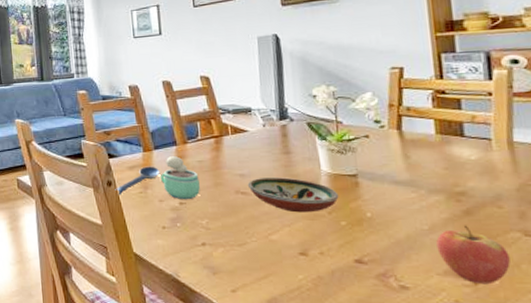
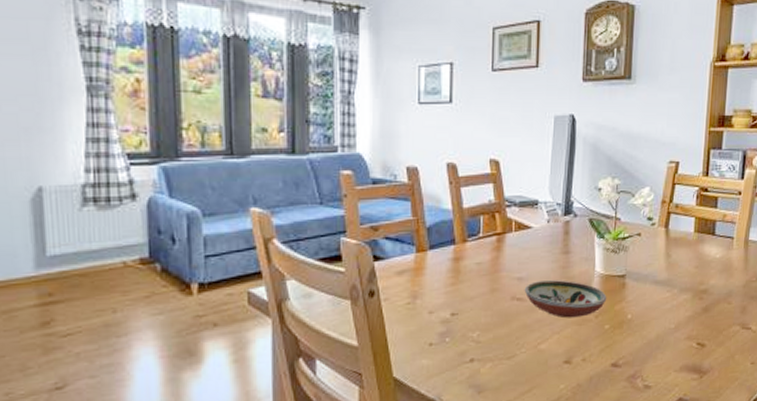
spoon: present [115,166,160,195] -> none [378,270,433,308]
chocolate milk: present [161,155,200,200] -> none [433,256,475,310]
fruit: present [436,225,511,285] -> none [678,321,729,377]

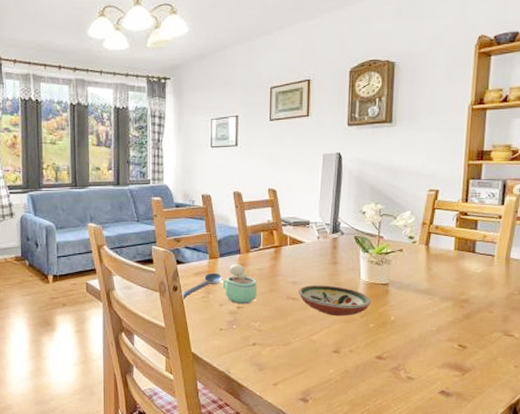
spoon: none [378,270,433,308] -> present [180,272,223,299]
chocolate milk: none [433,256,475,310] -> present [223,263,257,305]

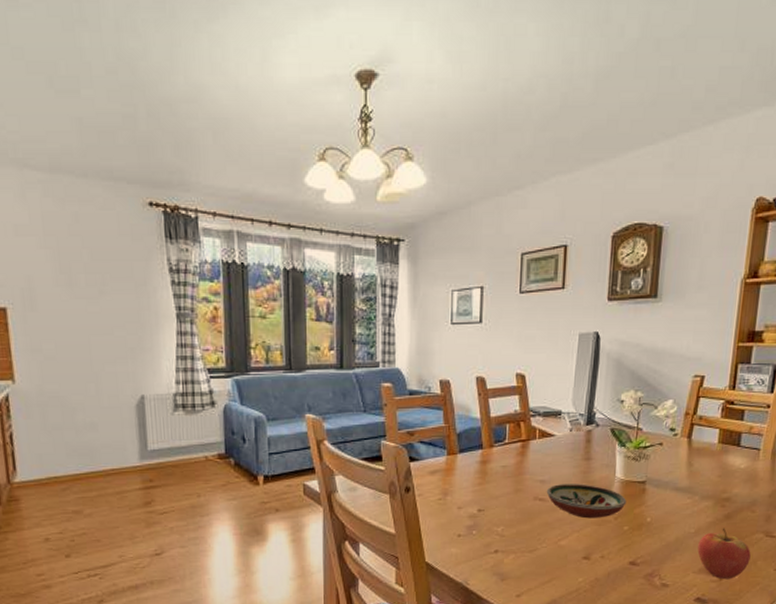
spoon: present [180,272,223,299] -> none [413,471,462,502]
chocolate milk: present [223,263,257,305] -> none [462,459,501,507]
fruit: none [440,327,491,375] -> present [697,528,751,580]

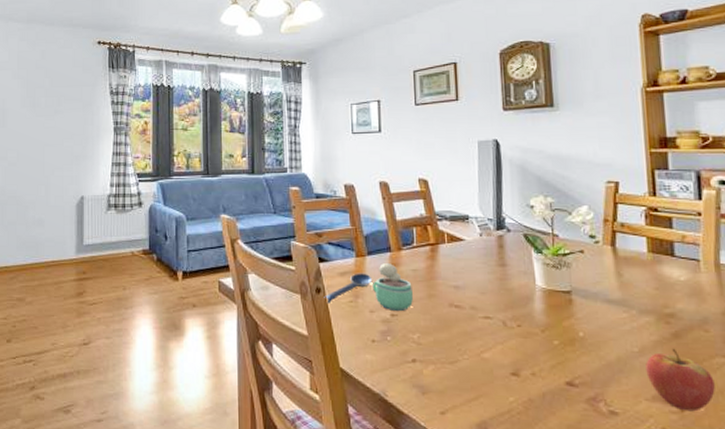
spoon: none [413,471,462,502] -> present [324,273,373,304]
chocolate milk: none [462,459,501,507] -> present [373,262,413,312]
decorative bowl: present [546,484,627,519] -> none [461,291,553,330]

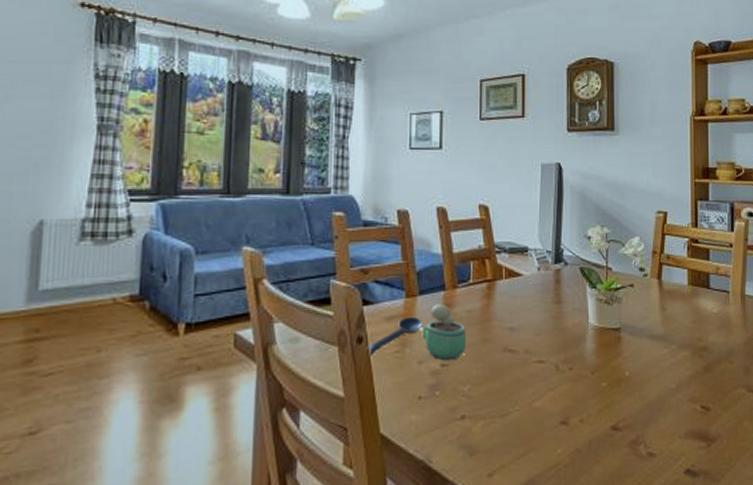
fruit: present [645,348,715,412] -> none [681,382,736,446]

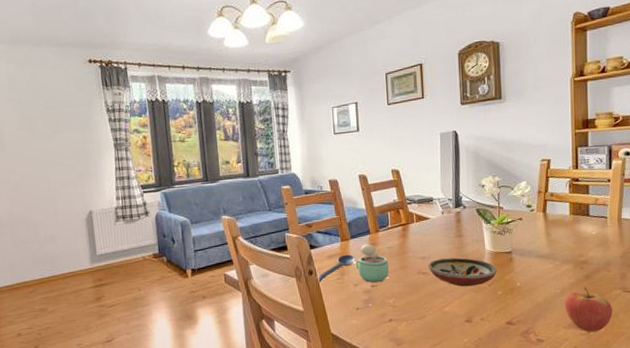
decorative bowl: none [516,331,602,374] -> present [427,257,498,287]
fruit: none [681,382,736,446] -> present [565,287,612,333]

